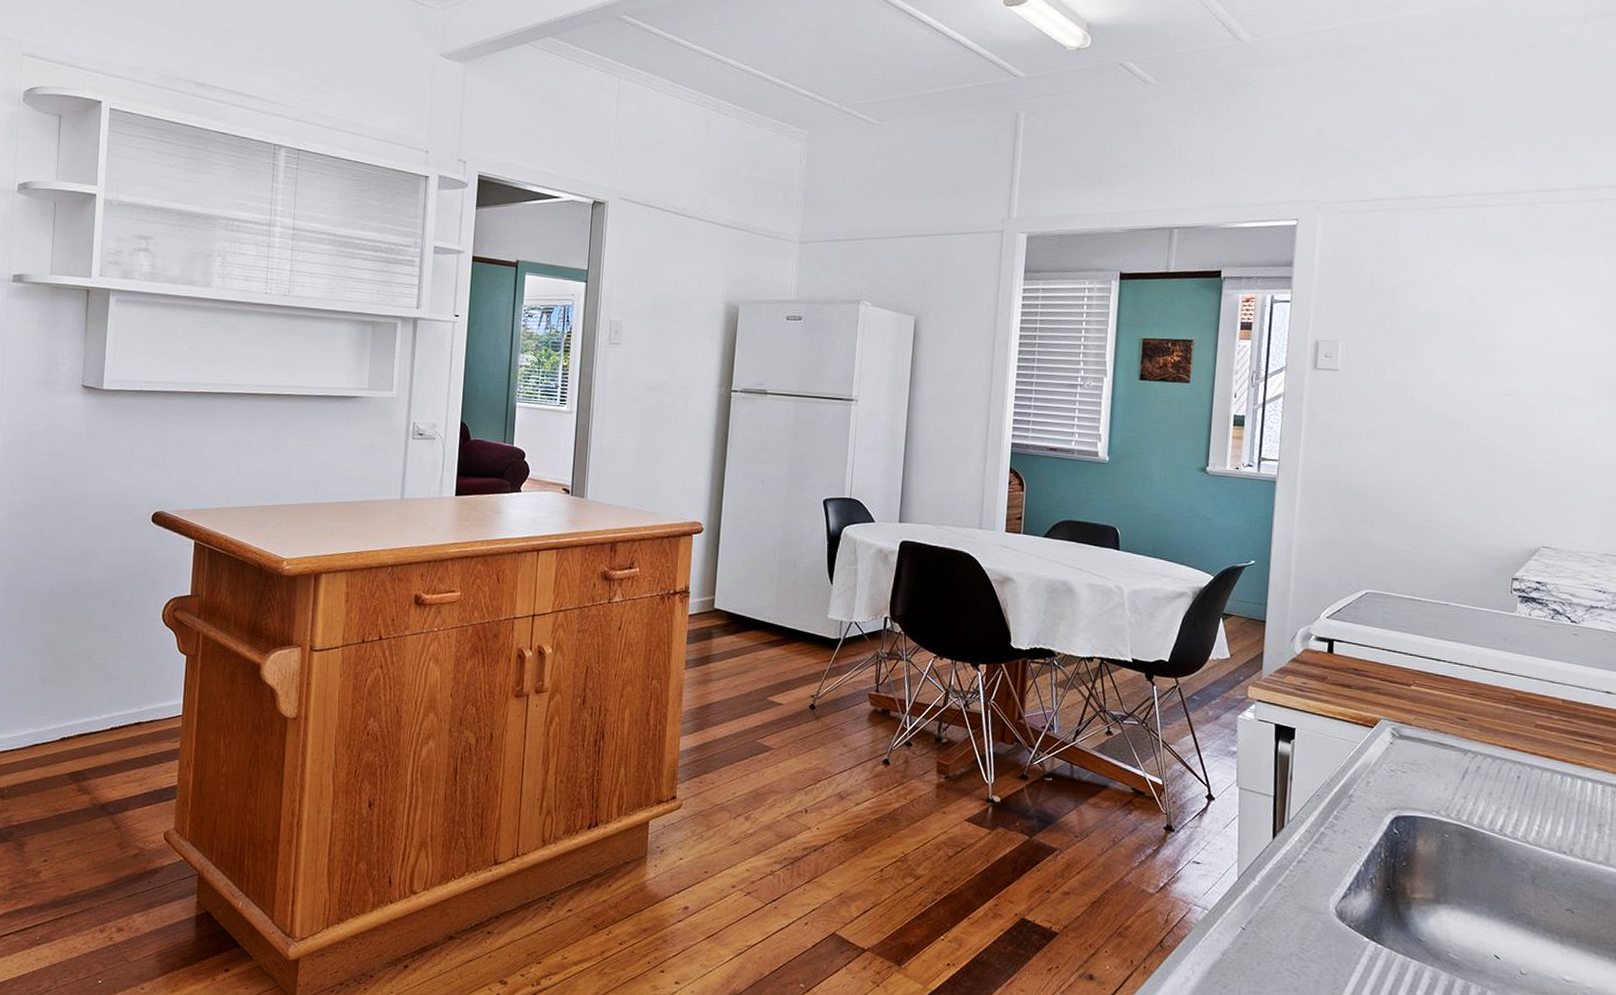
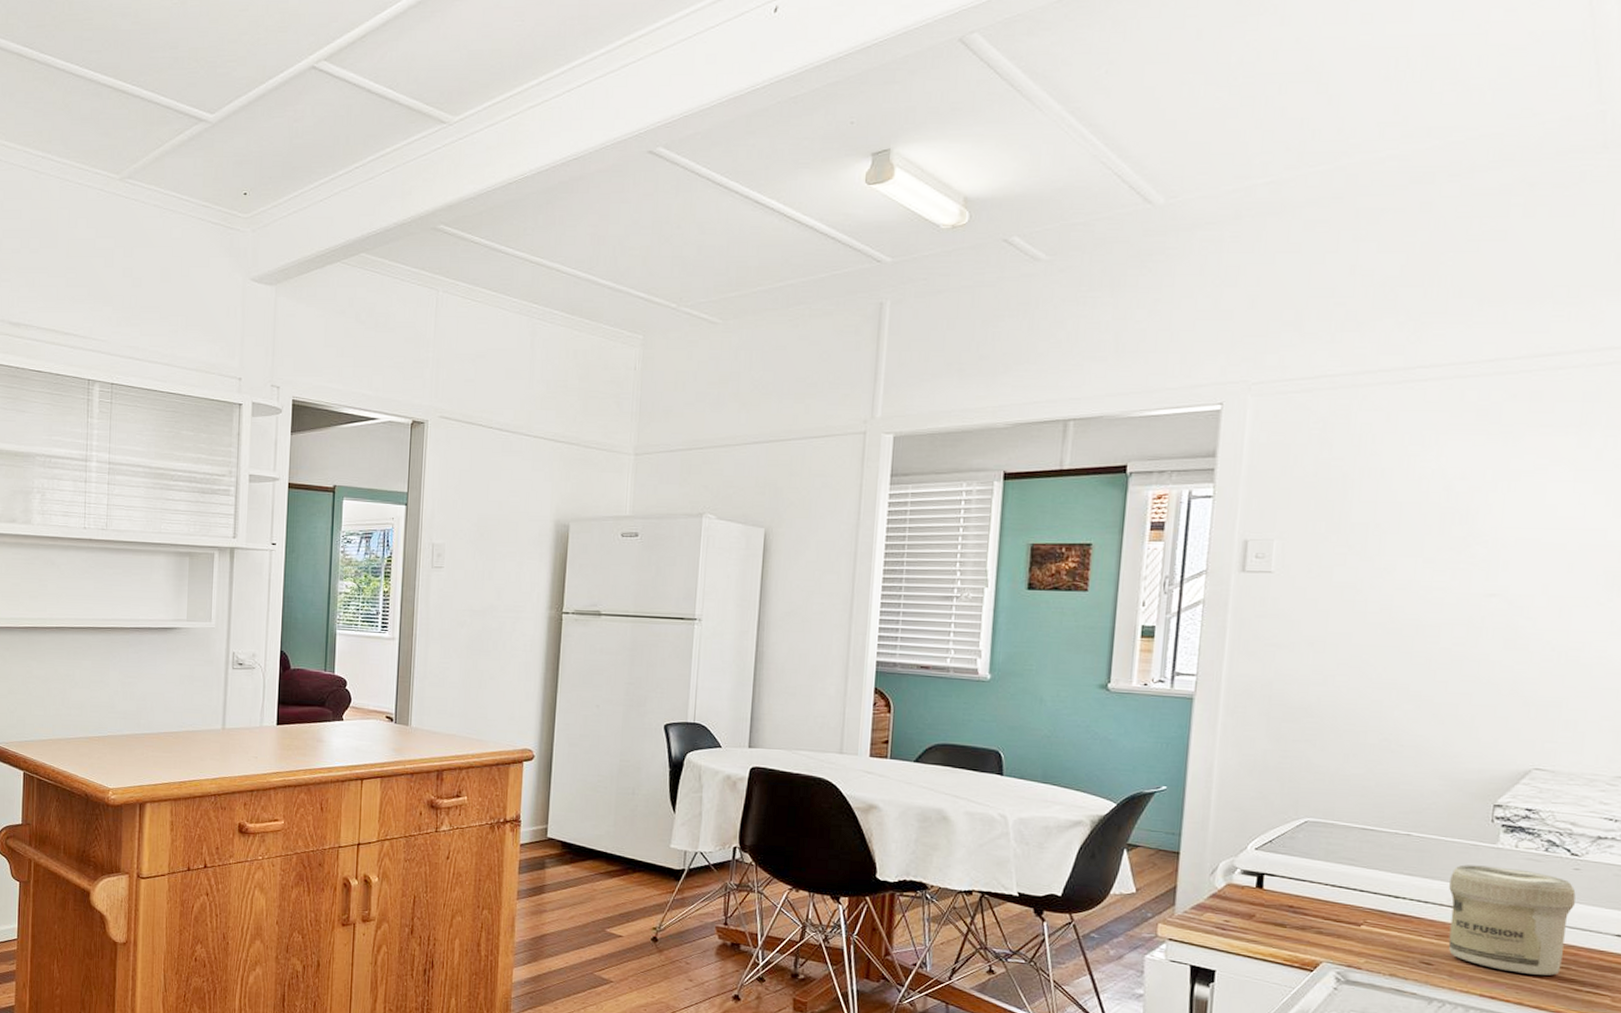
jar: none [1479,631,1575,728] -> present [1448,864,1576,976]

